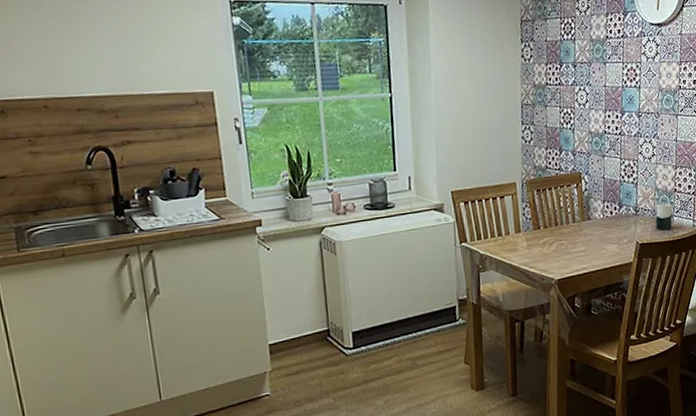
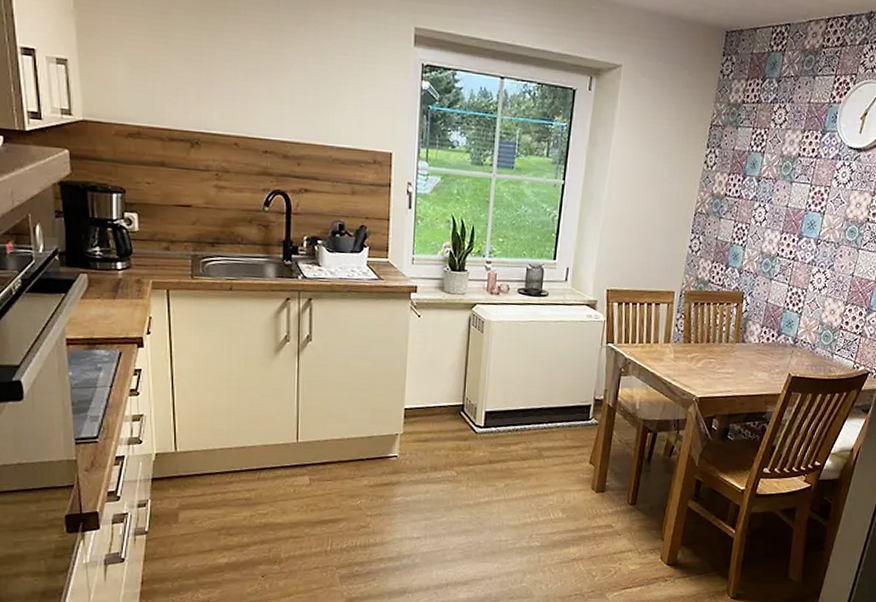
cup: present [655,203,673,231] -> none [812,338,834,367]

